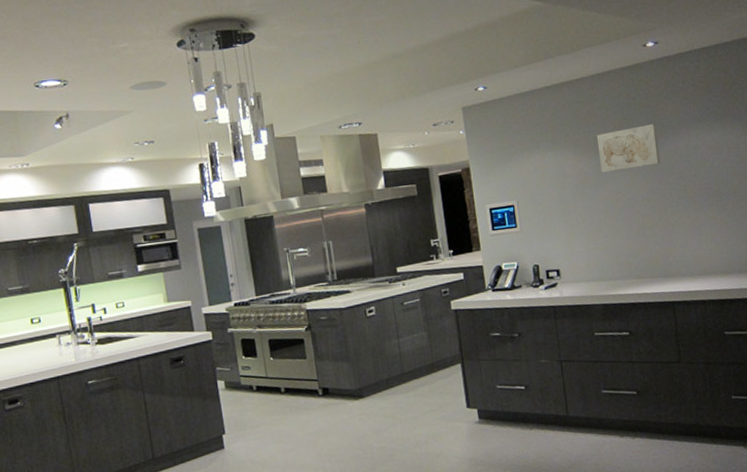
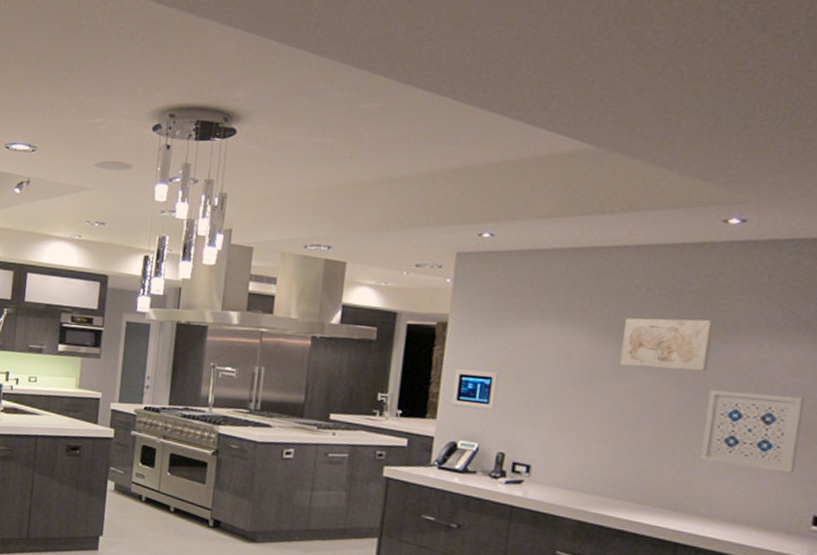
wall art: none [666,168,733,233] -> present [700,389,805,473]

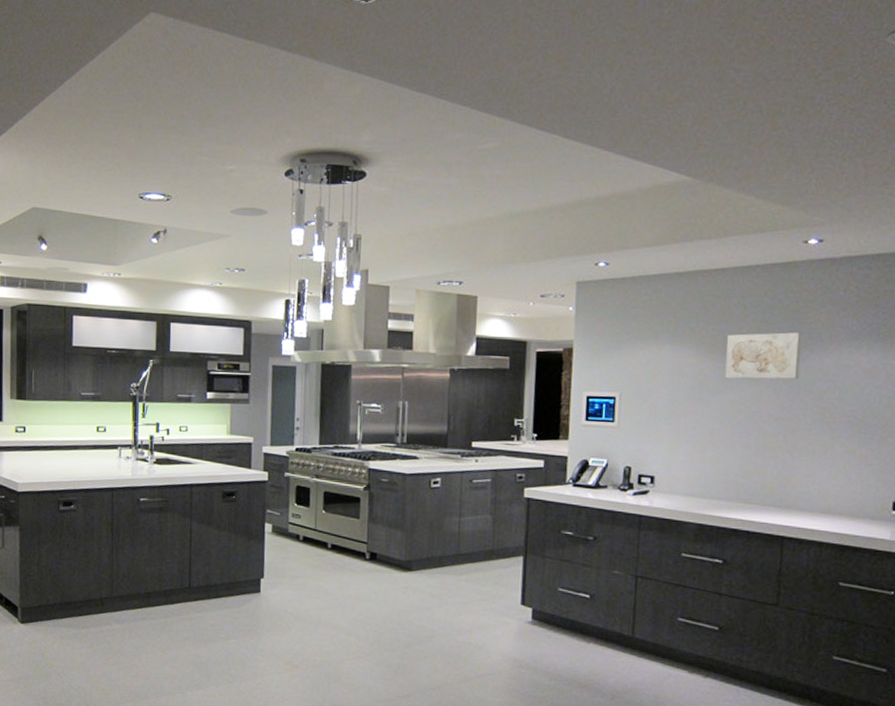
wall art: present [700,389,805,473] -> none [798,395,880,465]

